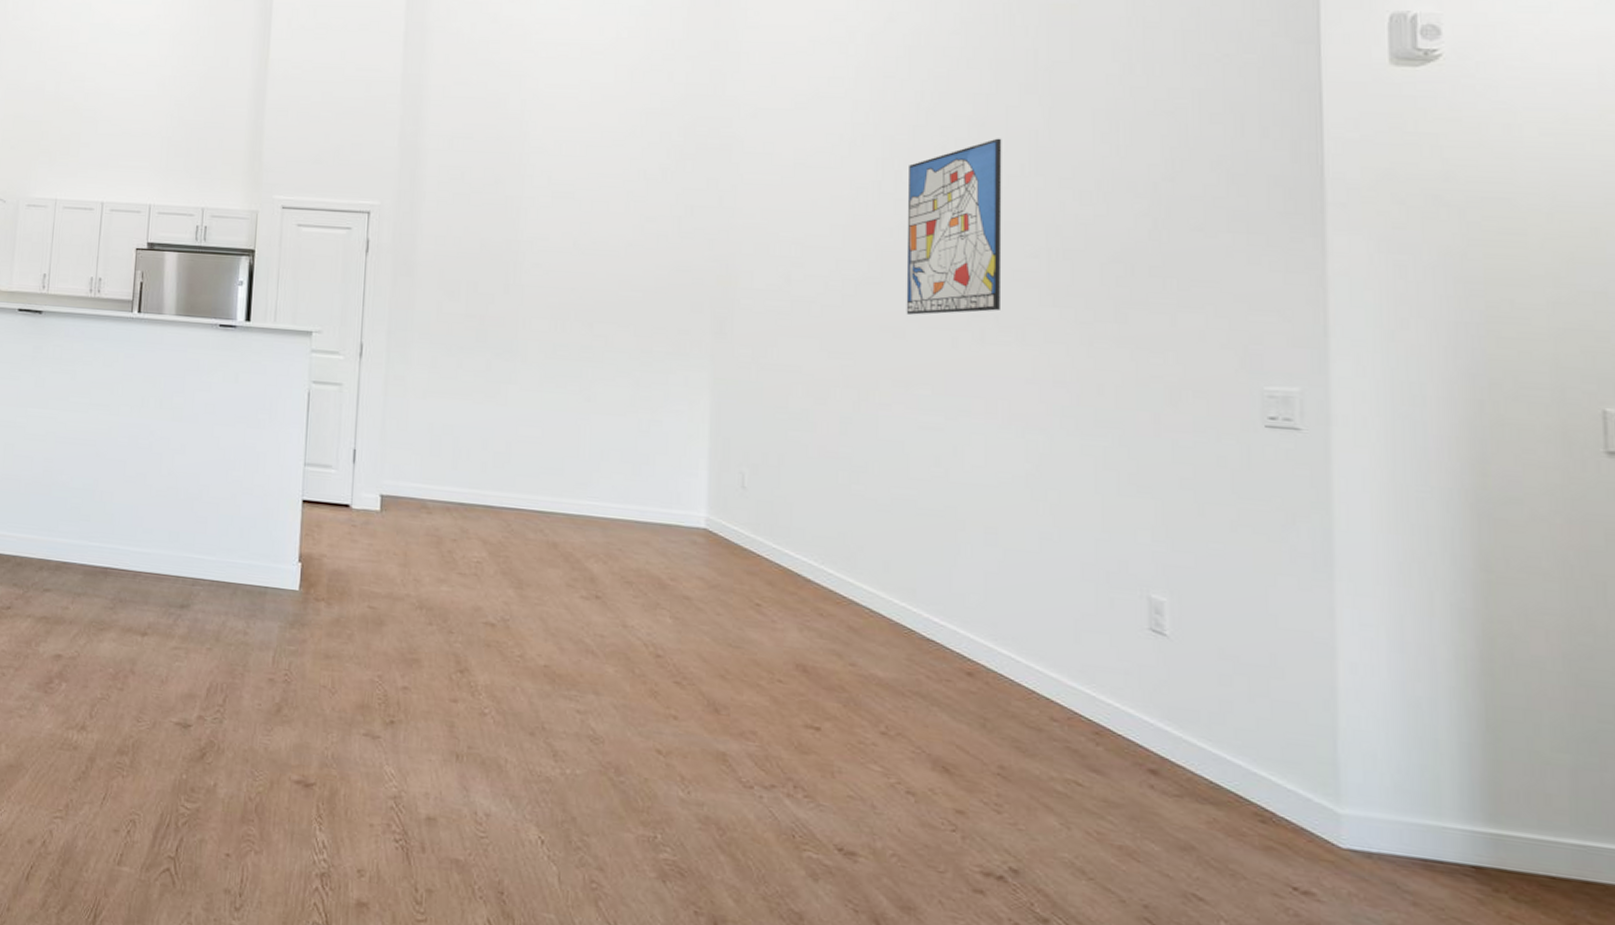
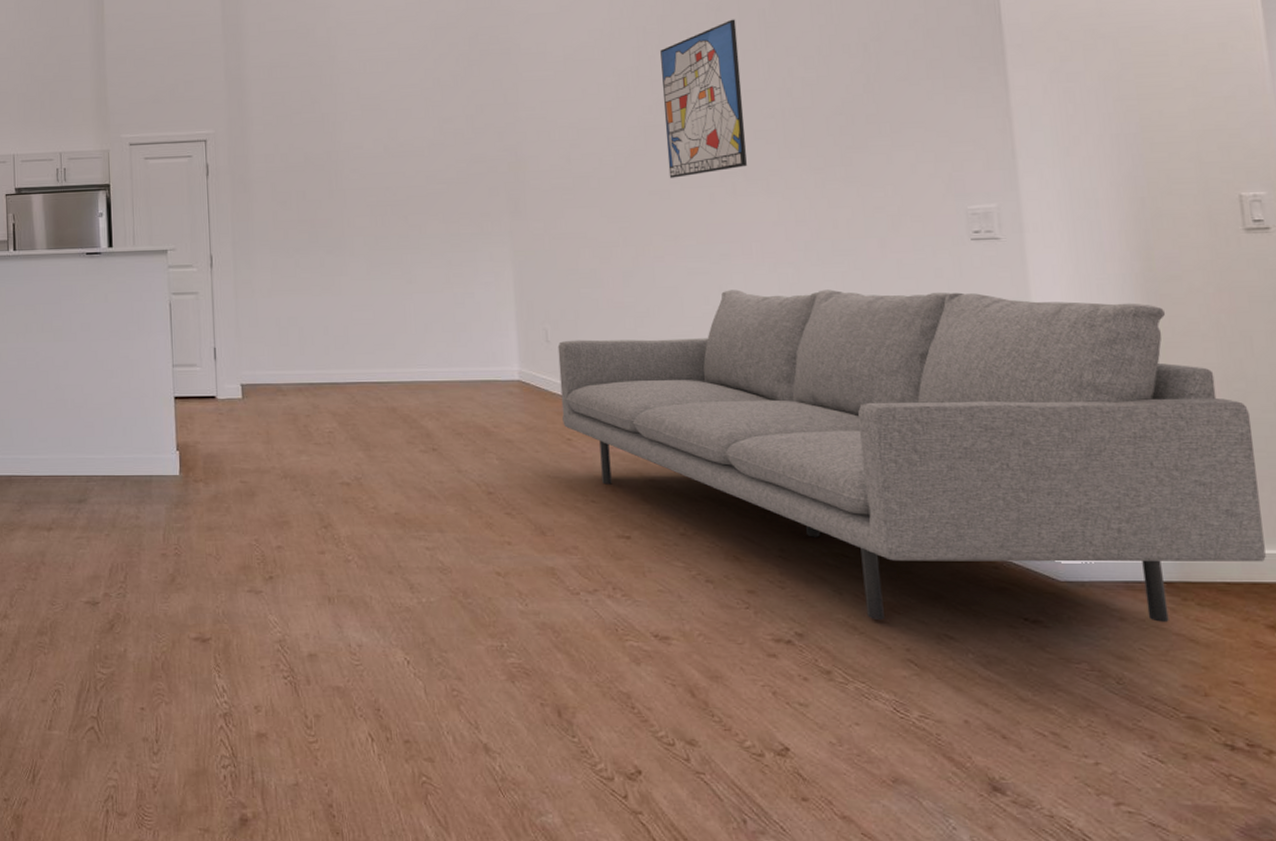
sofa: none [752,452,1604,915] -> present [557,289,1266,622]

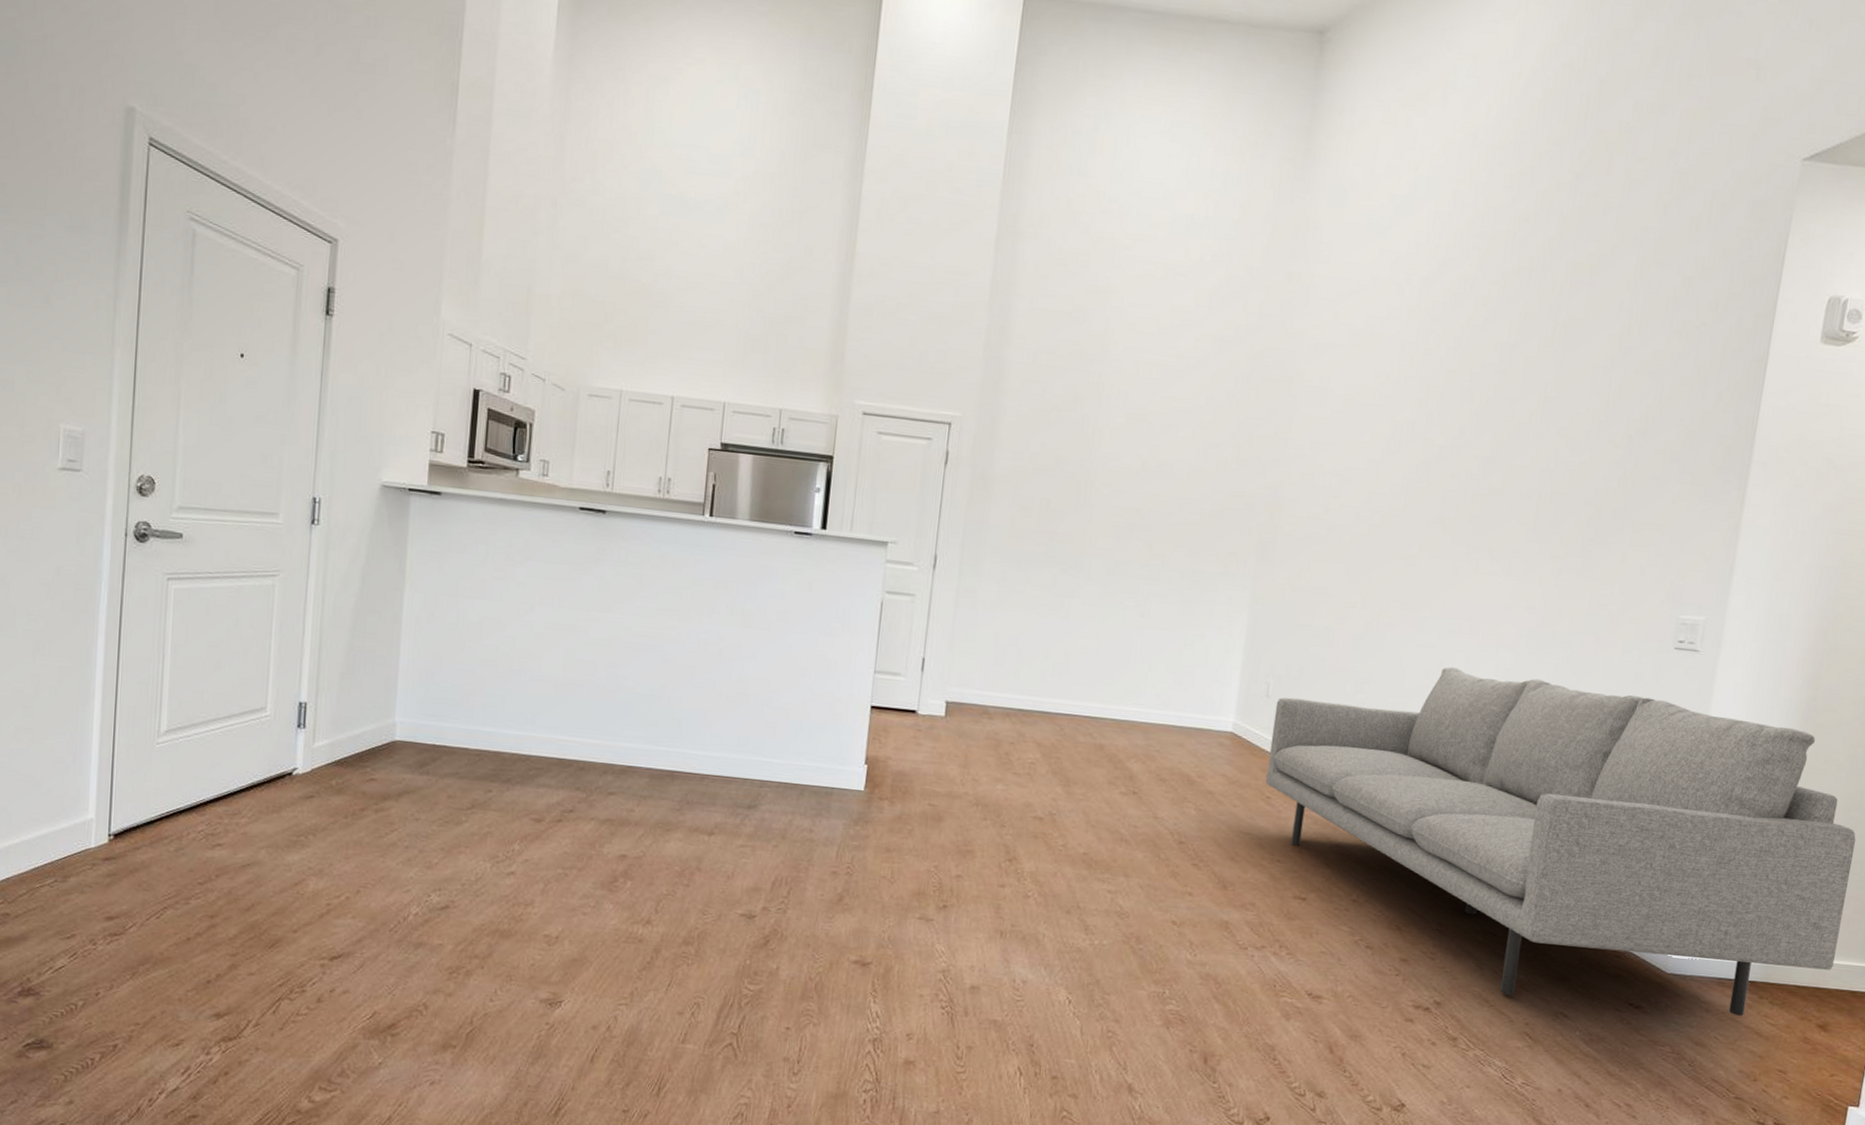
wall art: present [660,19,747,178] -> none [1419,386,1519,546]

